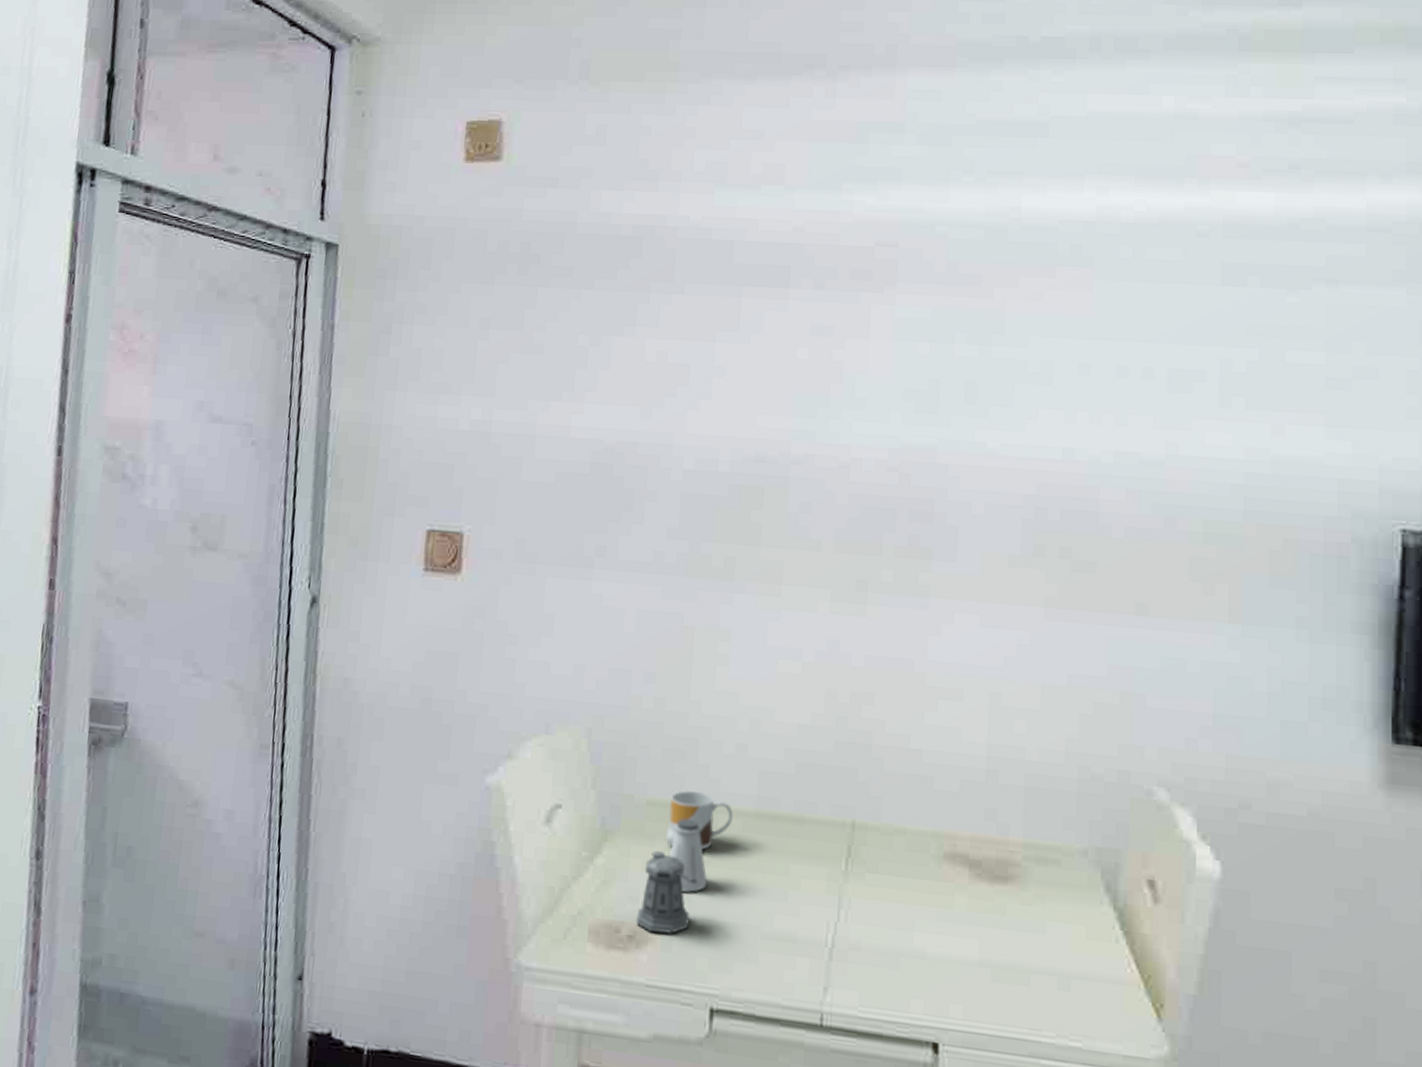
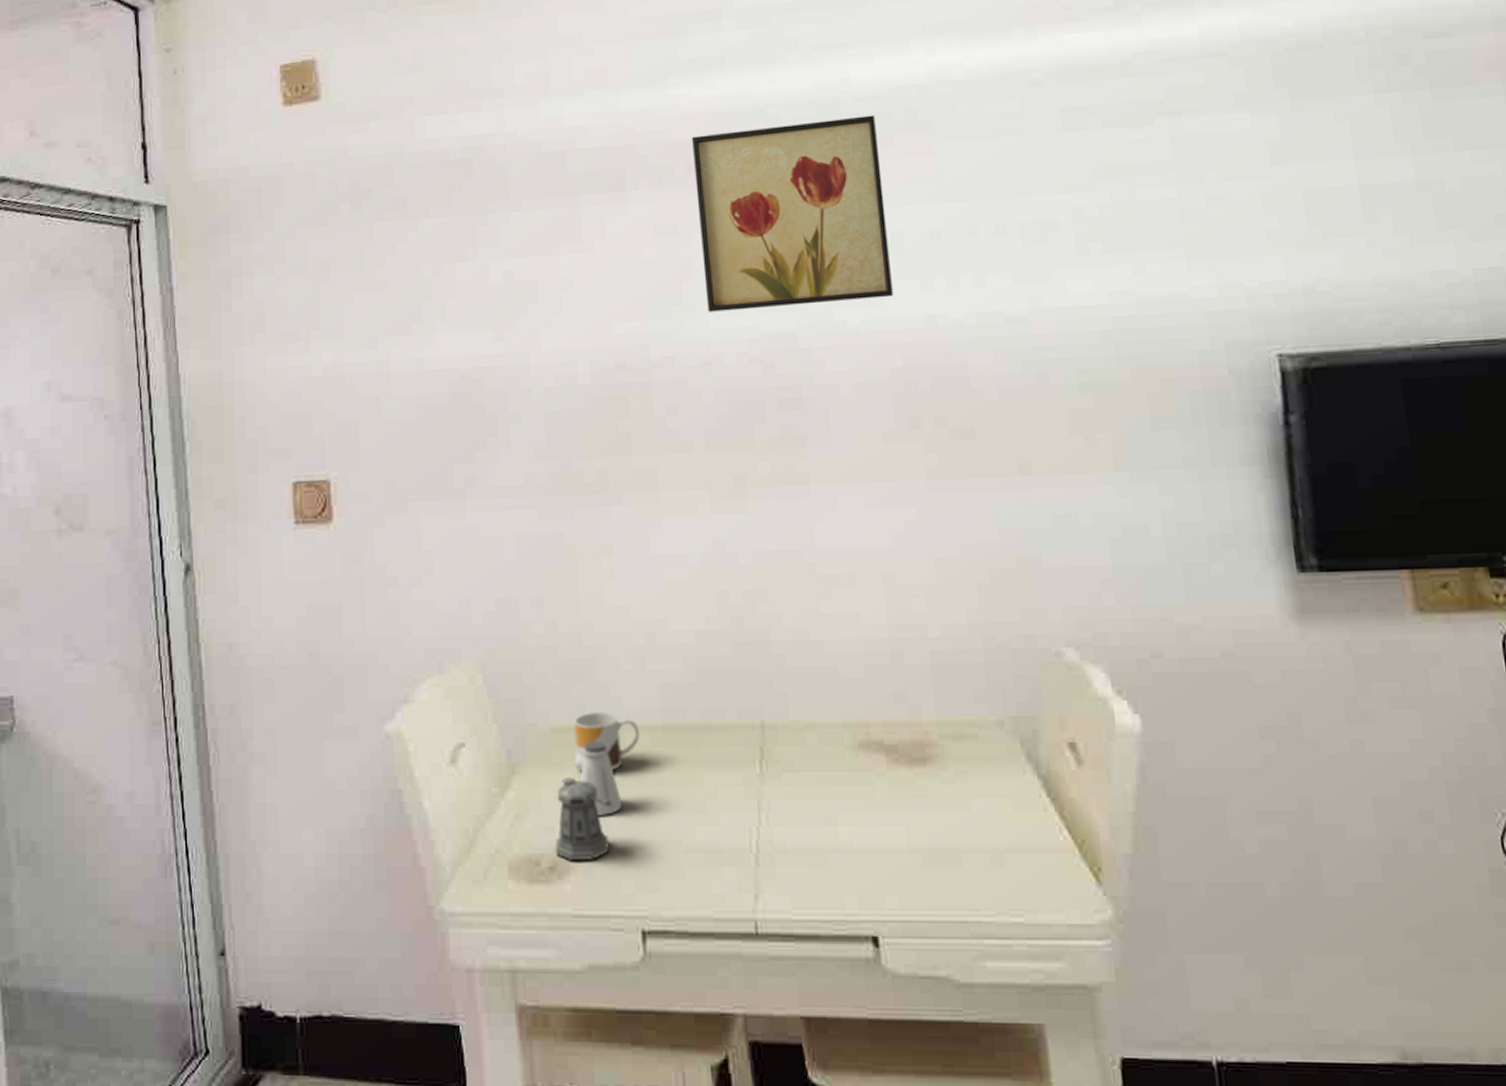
wall art: none [853,243,1041,425] -> present [691,115,893,312]

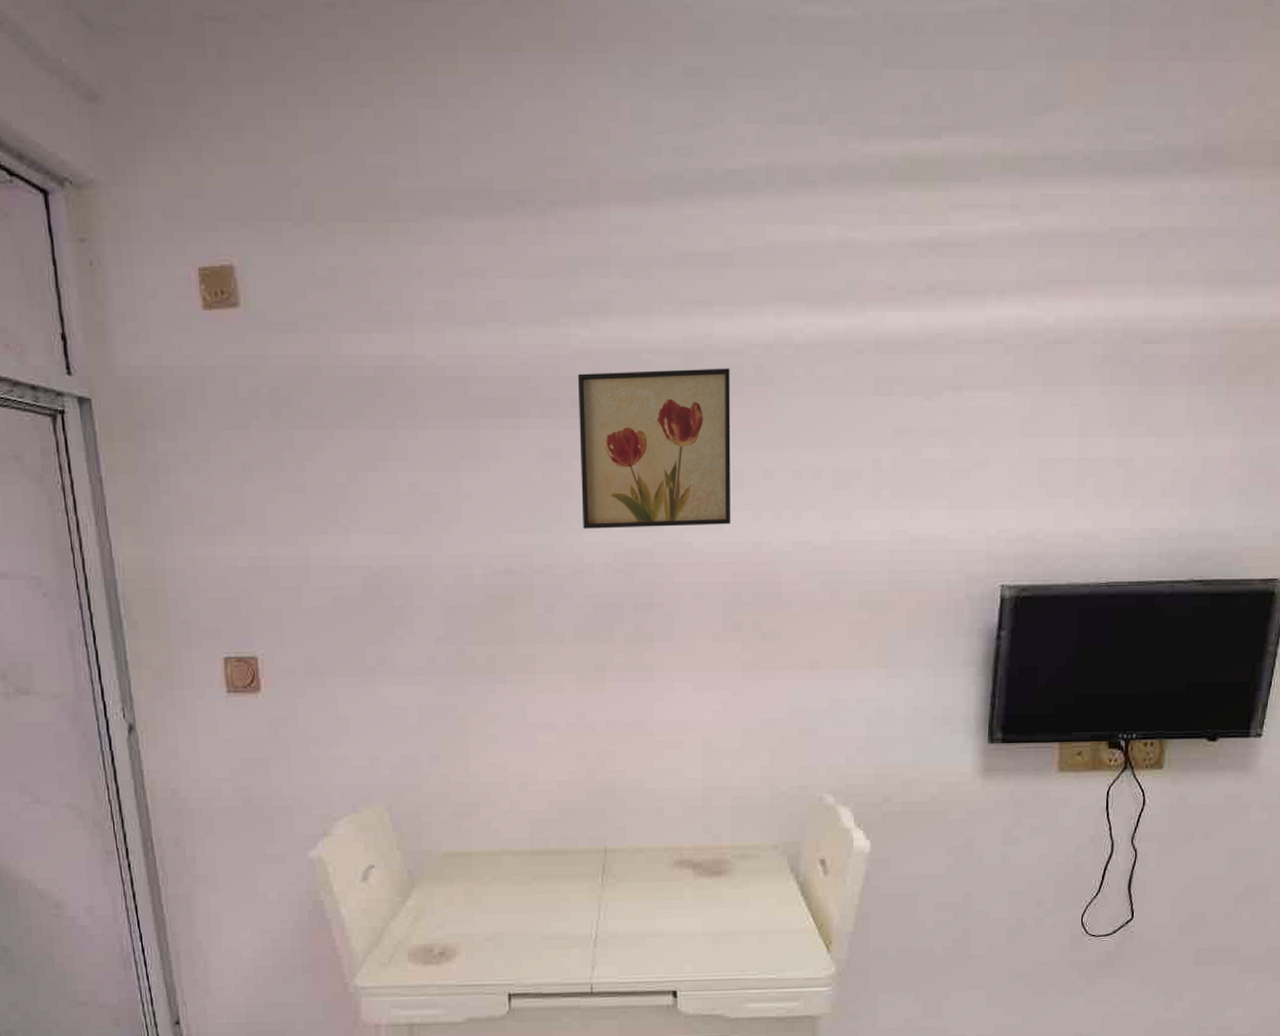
pepper shaker: present [555,776,612,862] -> none [444,888,489,948]
mug: present [574,712,641,771] -> none [461,842,513,884]
saltshaker: present [580,740,623,815] -> none [465,862,498,916]

